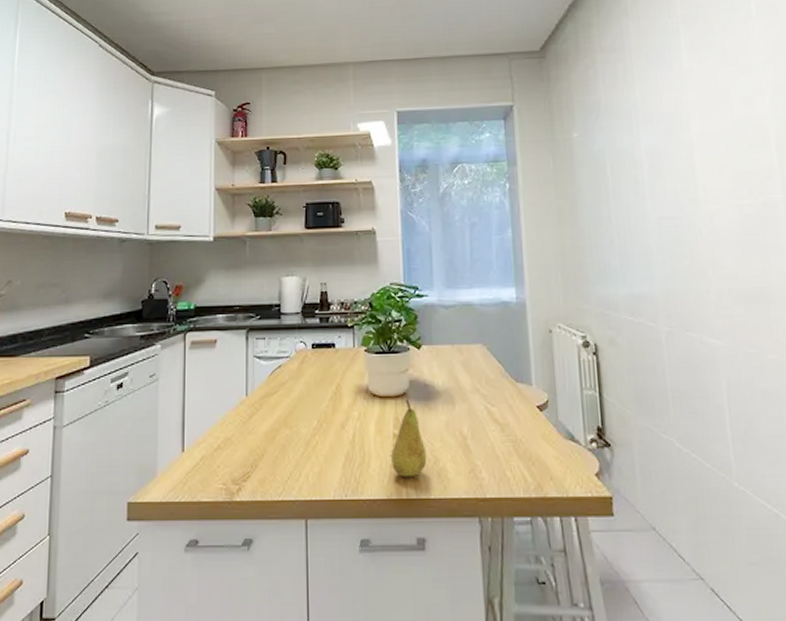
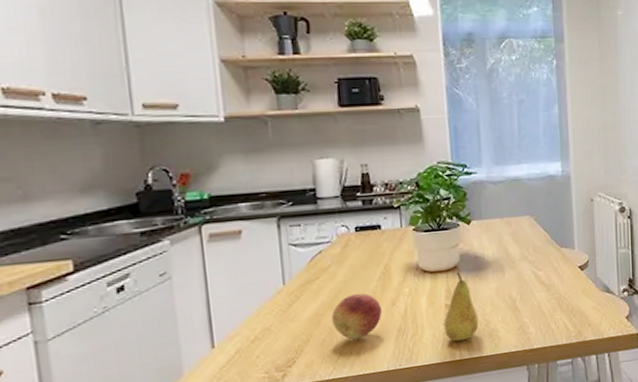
fruit: none [284,411,332,461] -> present [331,293,383,340]

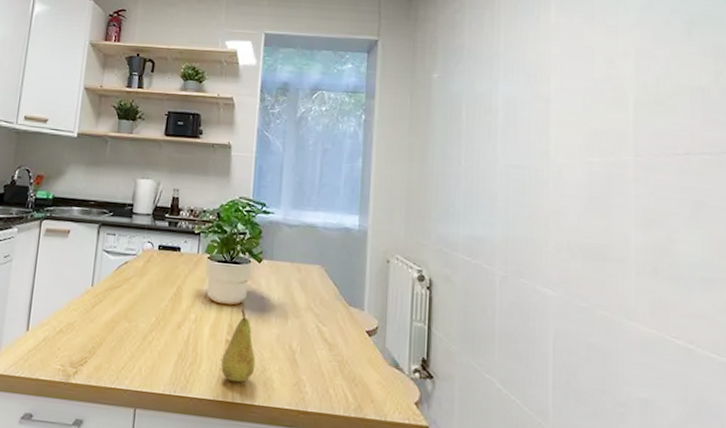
fruit: present [331,293,383,340] -> none [123,308,169,354]

